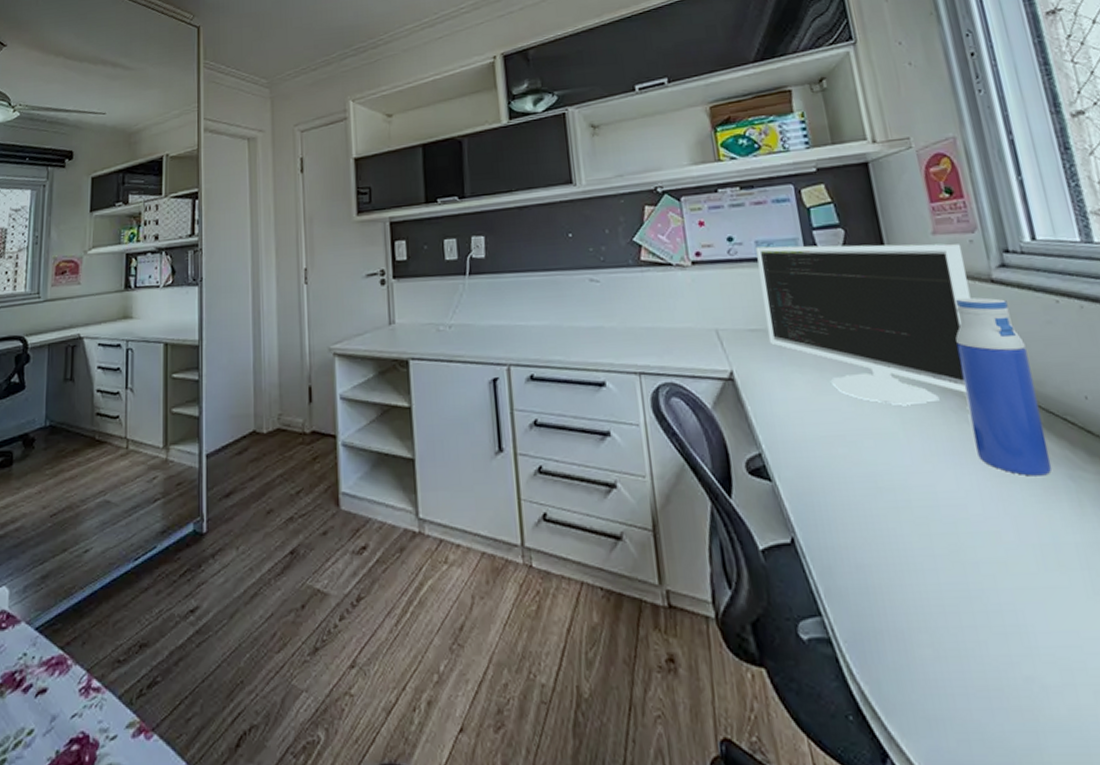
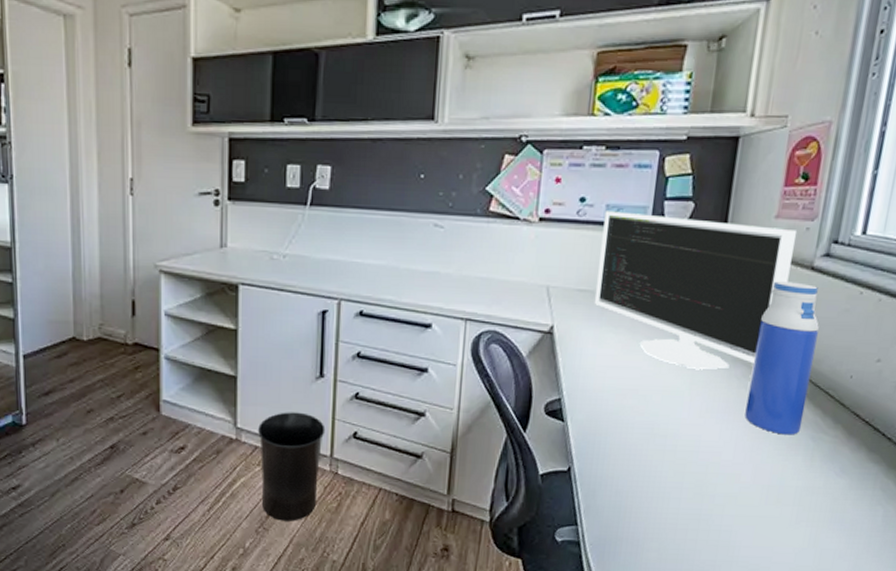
waste bin: none [441,494,513,633] -> present [258,412,326,521]

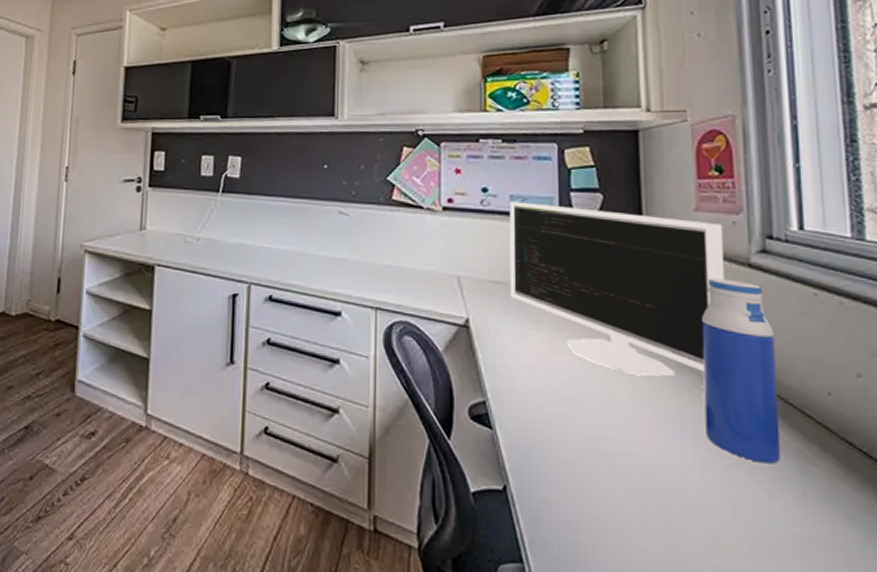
waste bin: present [258,412,326,521] -> none [168,399,236,529]

